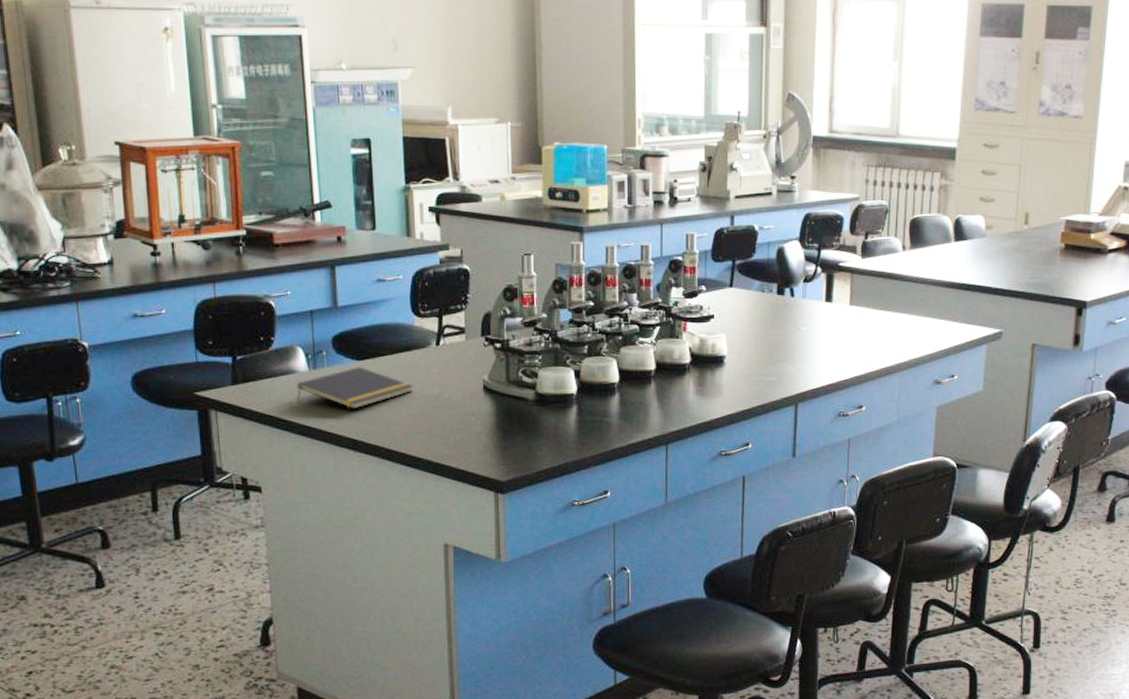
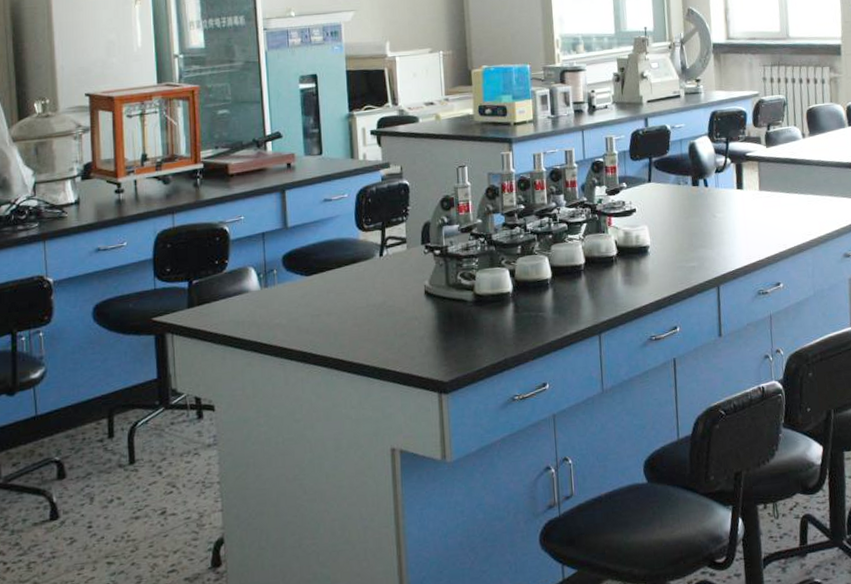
notepad: present [296,367,414,409] -> none [249,282,360,323]

